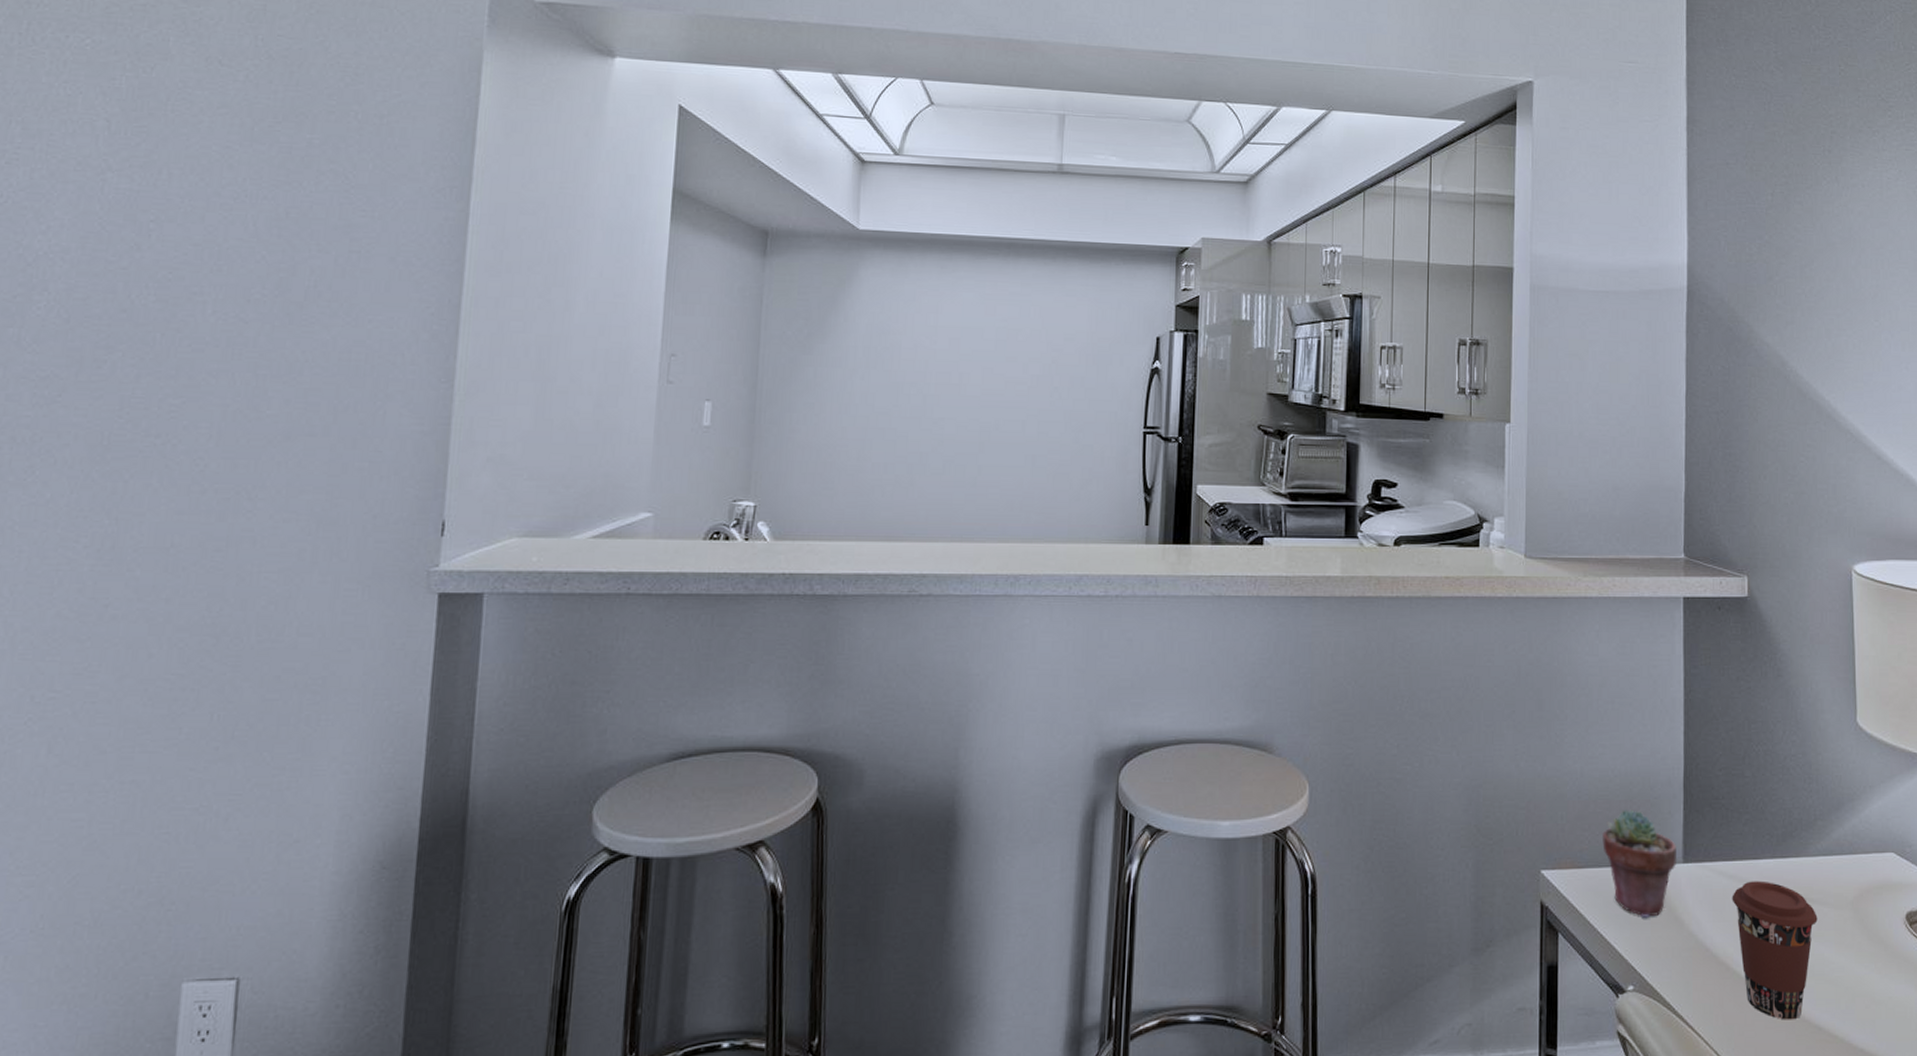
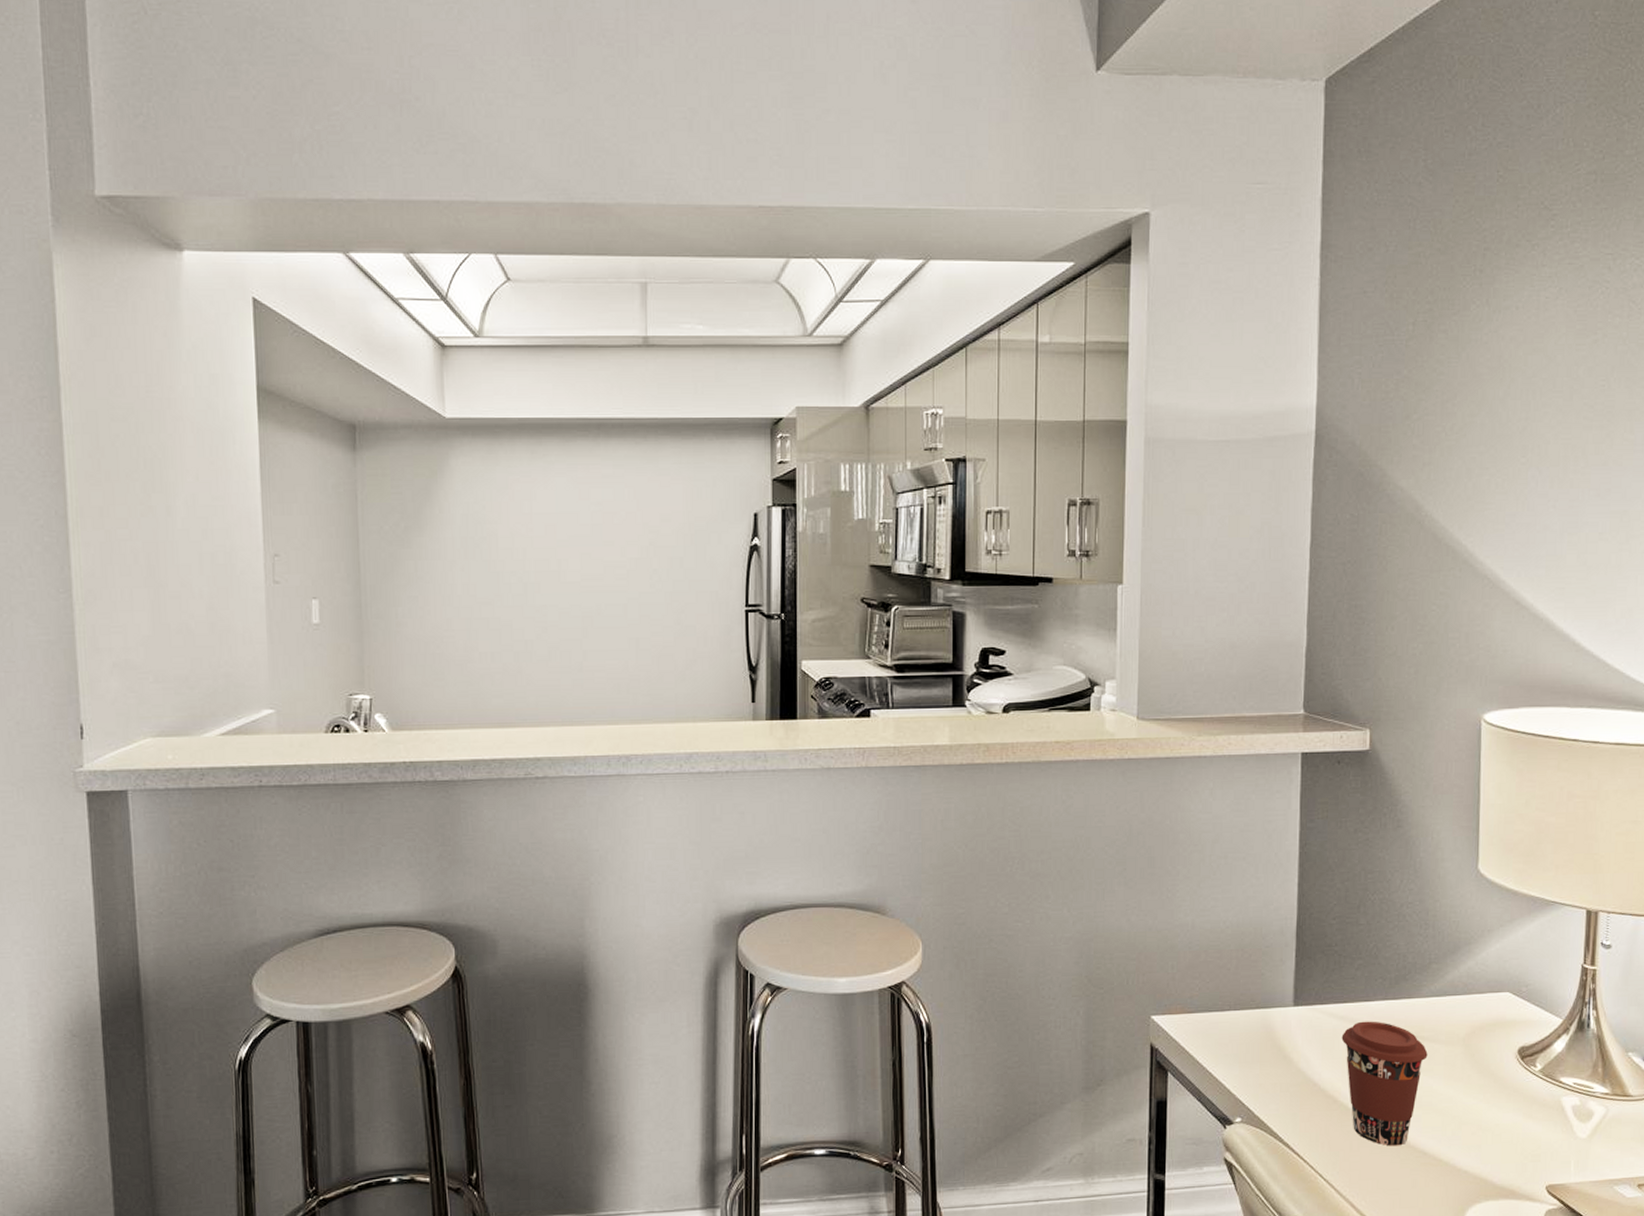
potted succulent: present [1602,810,1678,919] -> none [1213,958,1288,1058]

